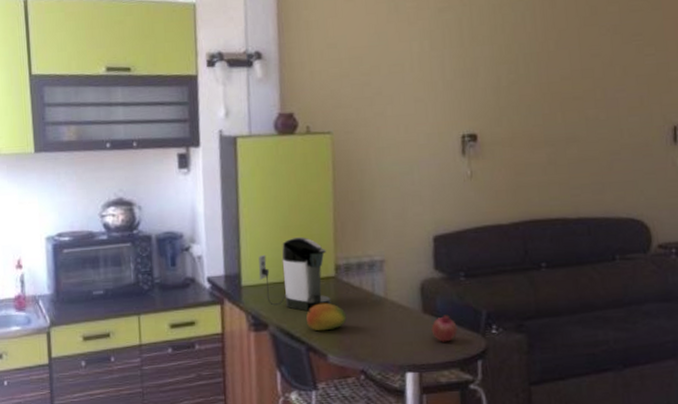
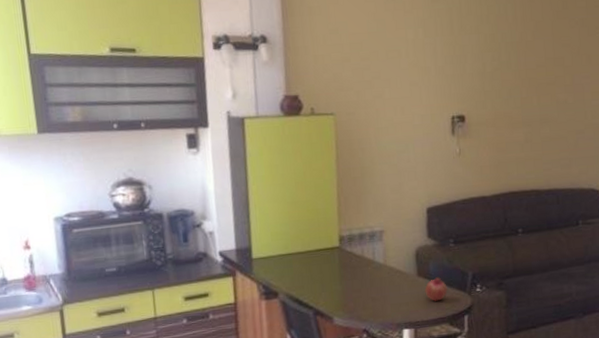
coffee maker: present [258,236,331,311] -> none [268,211,336,279]
fruit: present [306,303,347,331] -> none [313,271,350,297]

